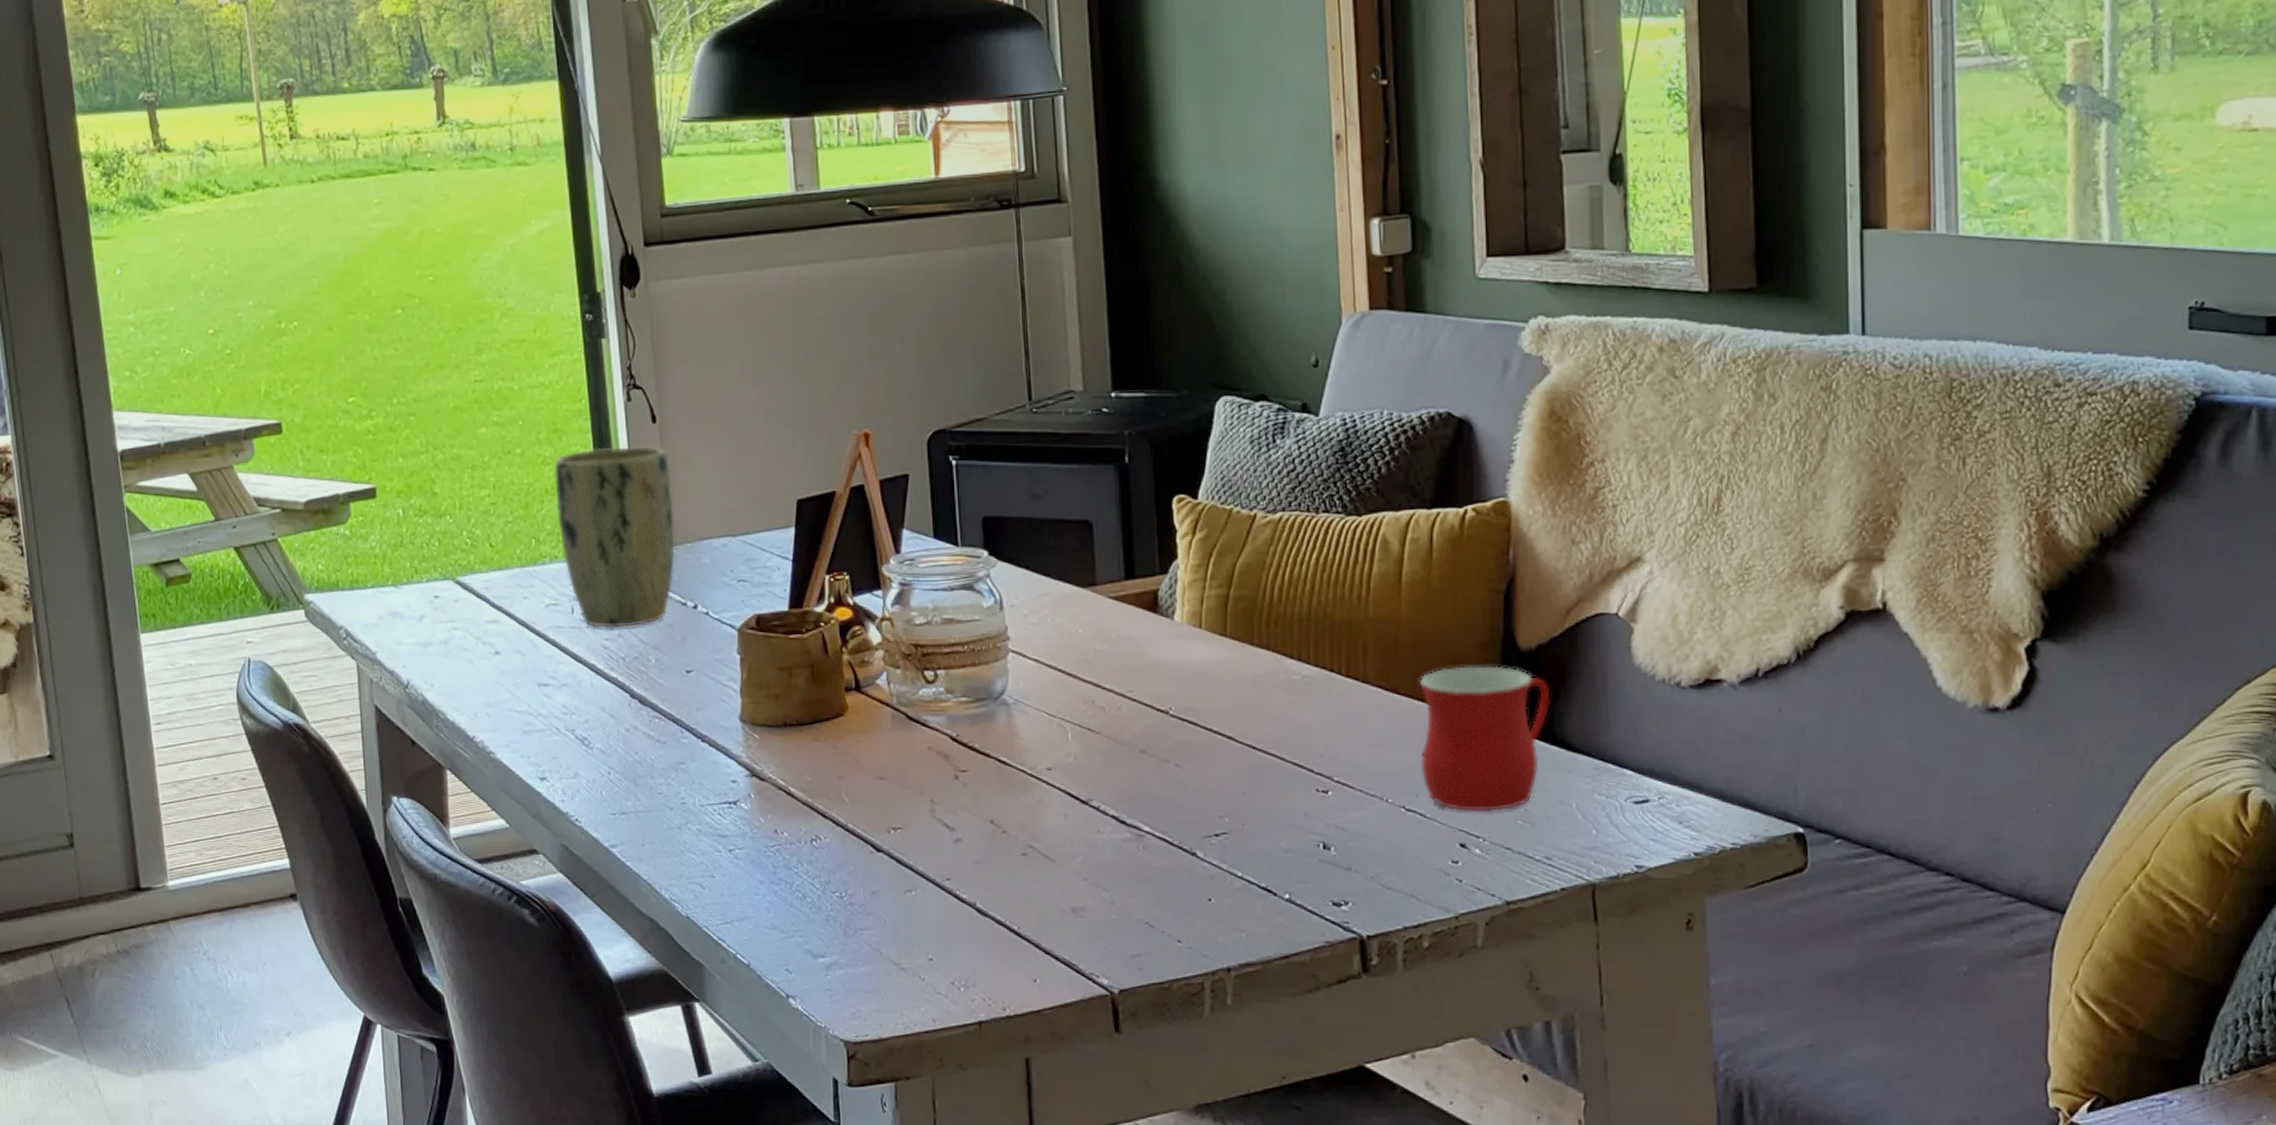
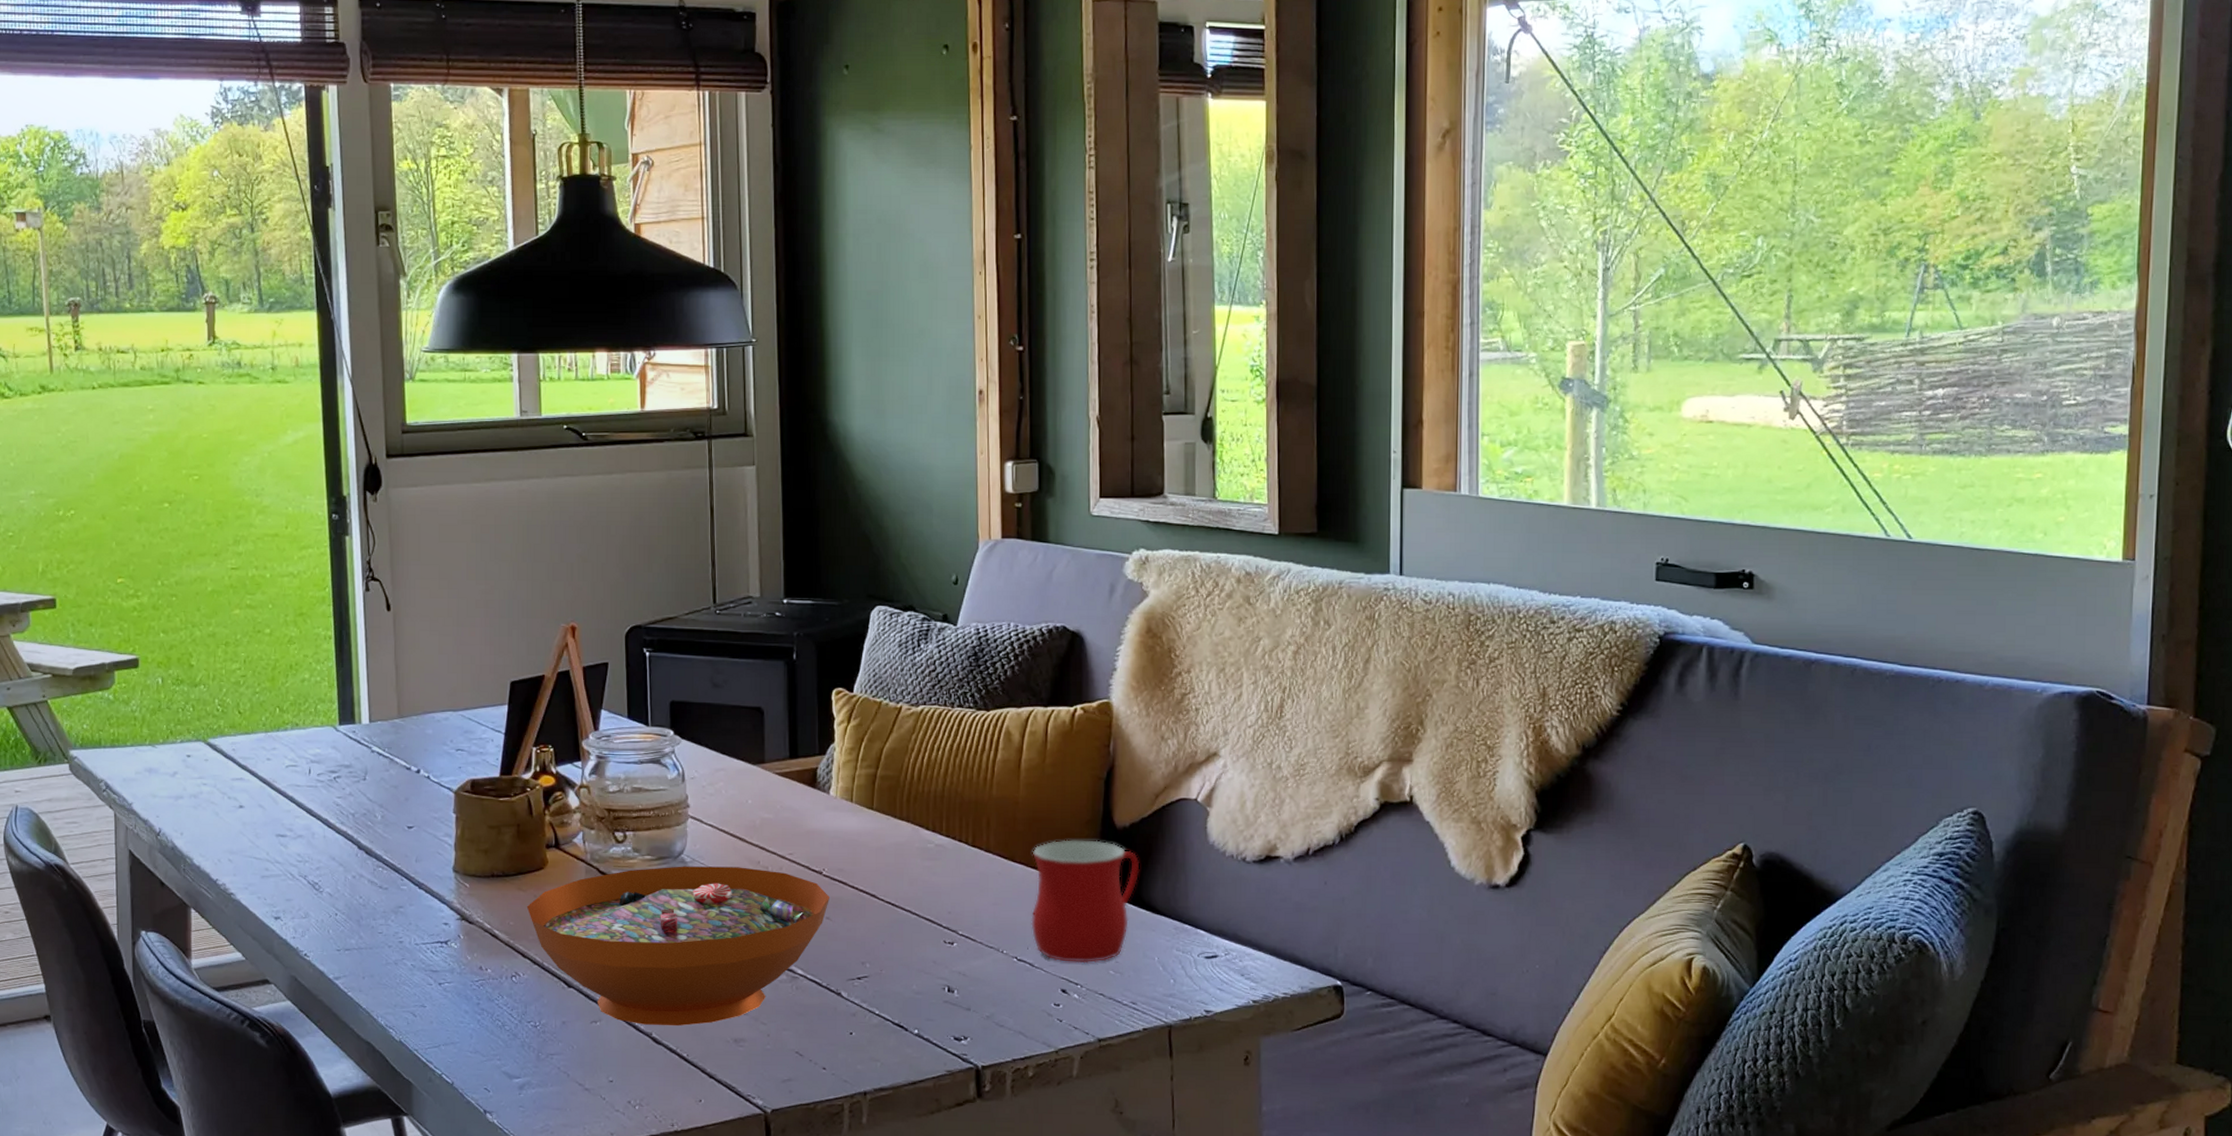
plant pot: present [554,446,675,629] -> none [299,631,402,788]
decorative bowl: none [825,708,1178,894] -> present [526,866,829,1026]

